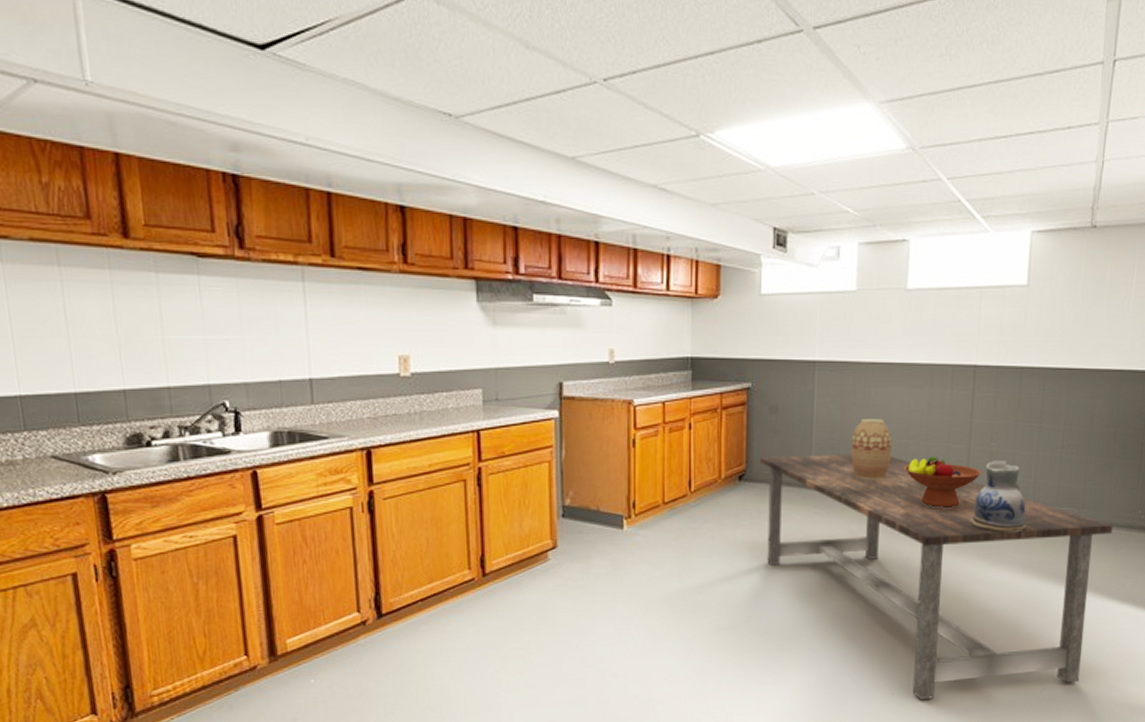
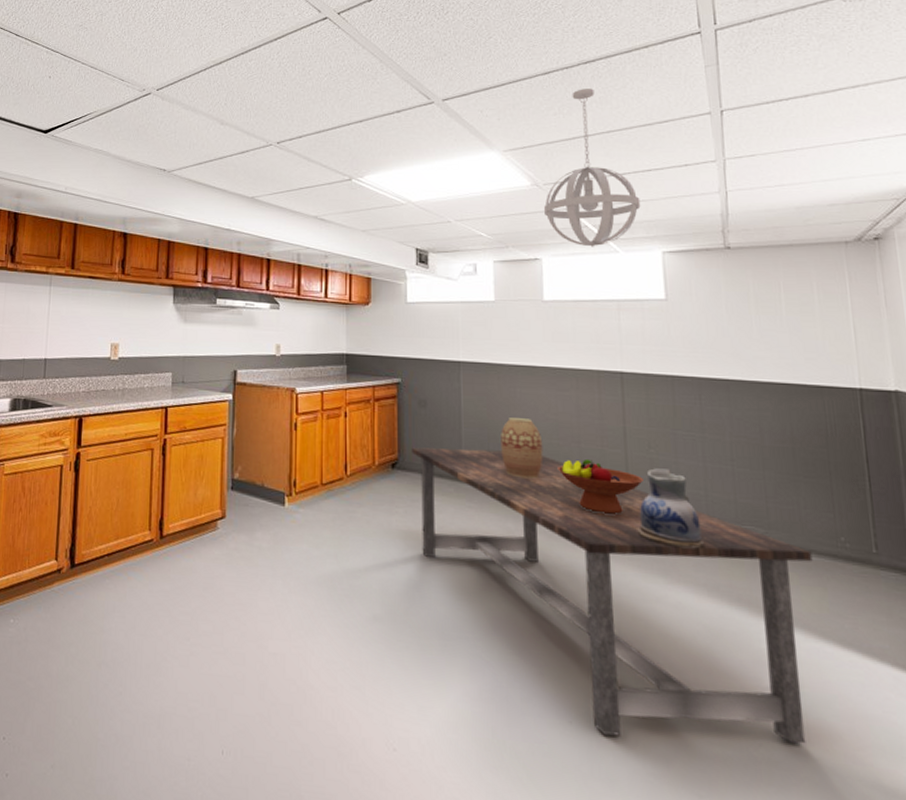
pendant light: none [918,22,1018,226] -> present [544,89,641,247]

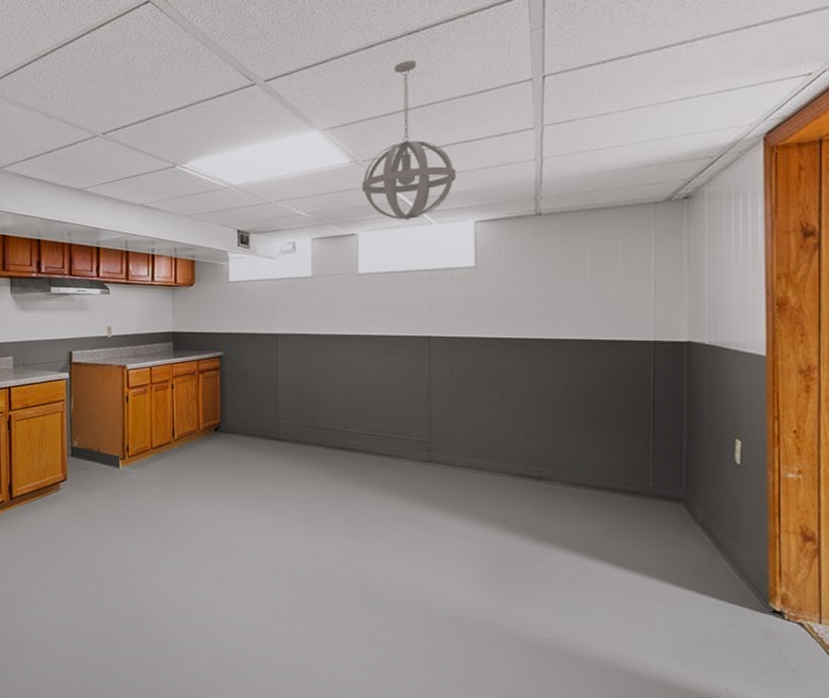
dining table: present [412,447,813,744] -> none [233,411,594,644]
vase: present [501,418,543,479] -> none [315,382,353,435]
fruit bowl: present [557,460,643,515] -> none [366,416,444,463]
ceramic pitcher: present [637,468,705,549] -> none [436,421,497,489]

